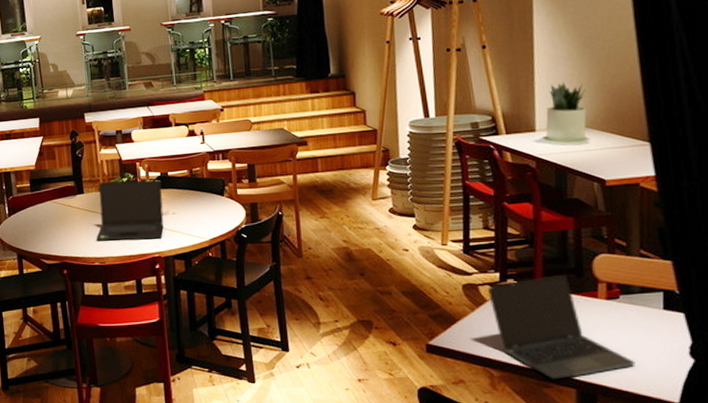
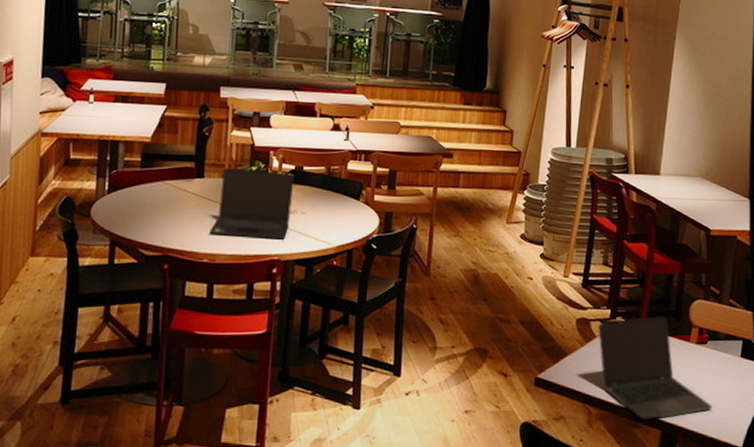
planter: present [542,82,591,145] -> none [664,131,707,193]

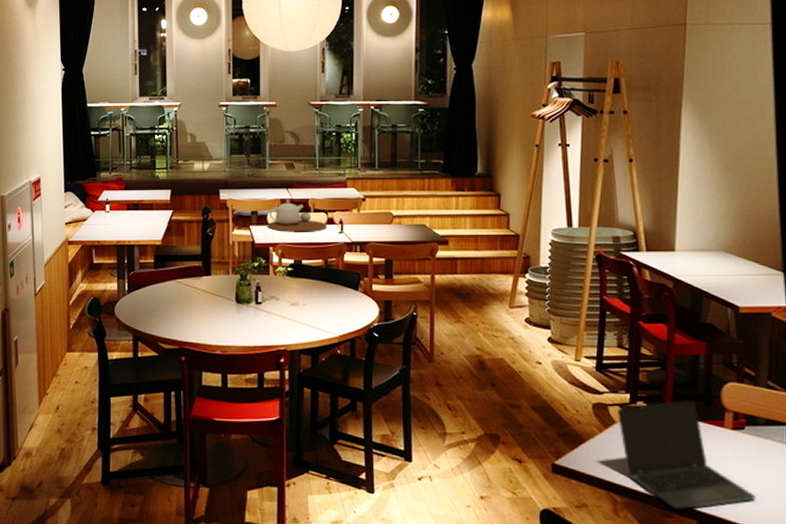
laptop: present [209,168,295,240] -> none [220,265,294,331]
tea set: none [270,101,332,138] -> present [268,199,326,232]

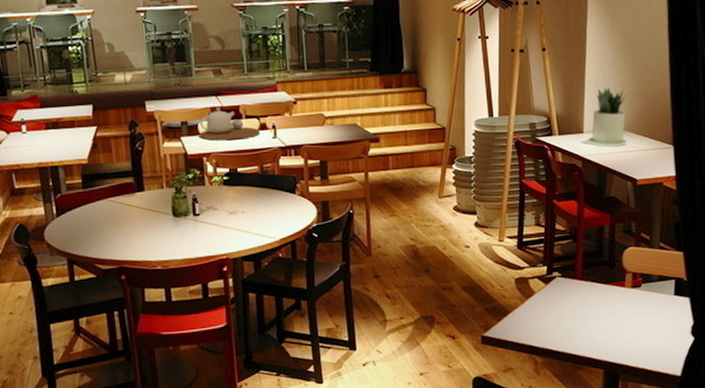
laptop: present [618,401,756,510] -> none [536,267,650,363]
planter: none [681,203,728,268] -> present [588,86,627,147]

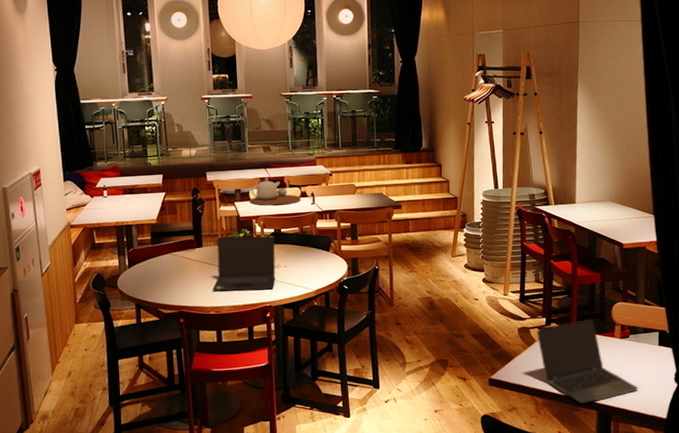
laptop: none [158,176,233,244] -> present [213,235,276,292]
laptop: none [536,267,650,363] -> present [537,319,638,404]
planter: present [588,86,627,147] -> none [580,164,614,215]

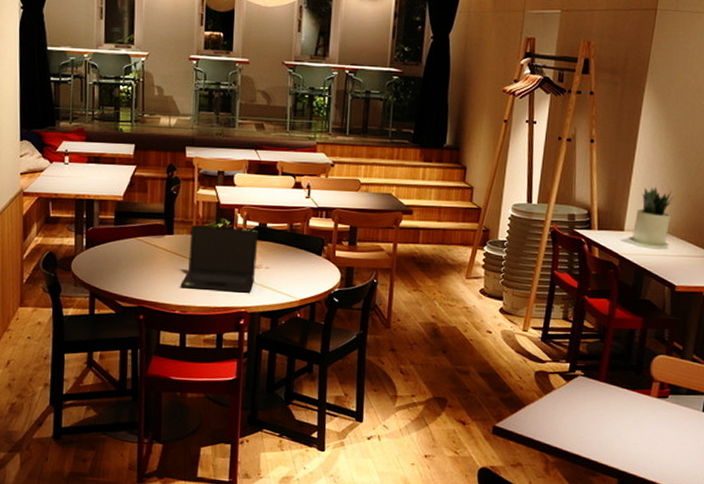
tea set: present [250,177,300,206] -> none [234,160,294,196]
laptop: present [537,319,638,404] -> none [556,371,671,470]
planter: none [580,164,614,215] -> present [628,186,675,249]

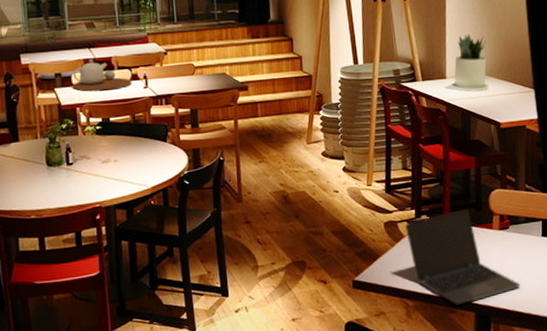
laptop: present [180,225,259,293] -> none [32,125,105,193]
tea set: none [234,160,294,196] -> present [73,58,131,92]
laptop: none [556,371,671,470] -> present [405,209,520,306]

